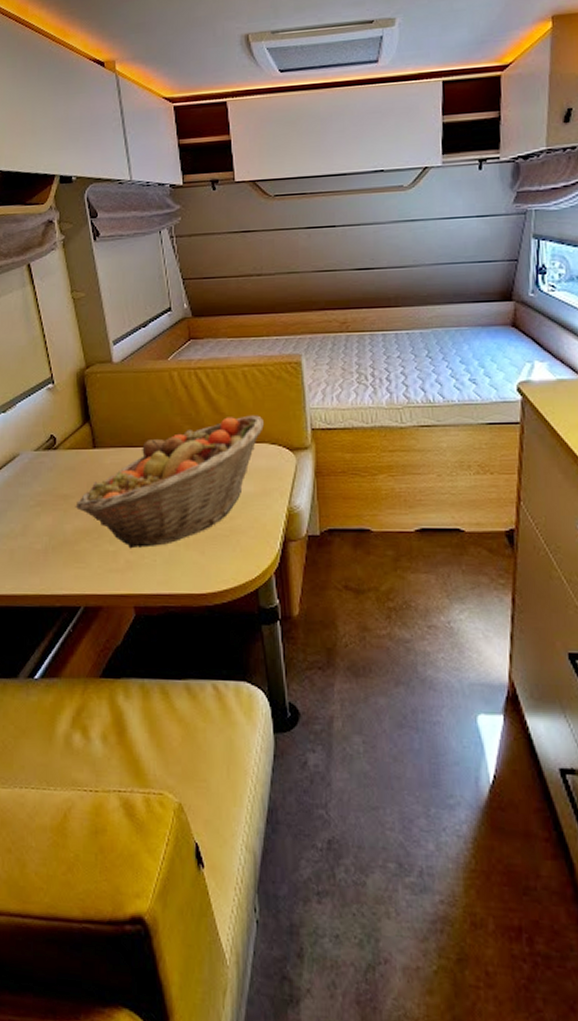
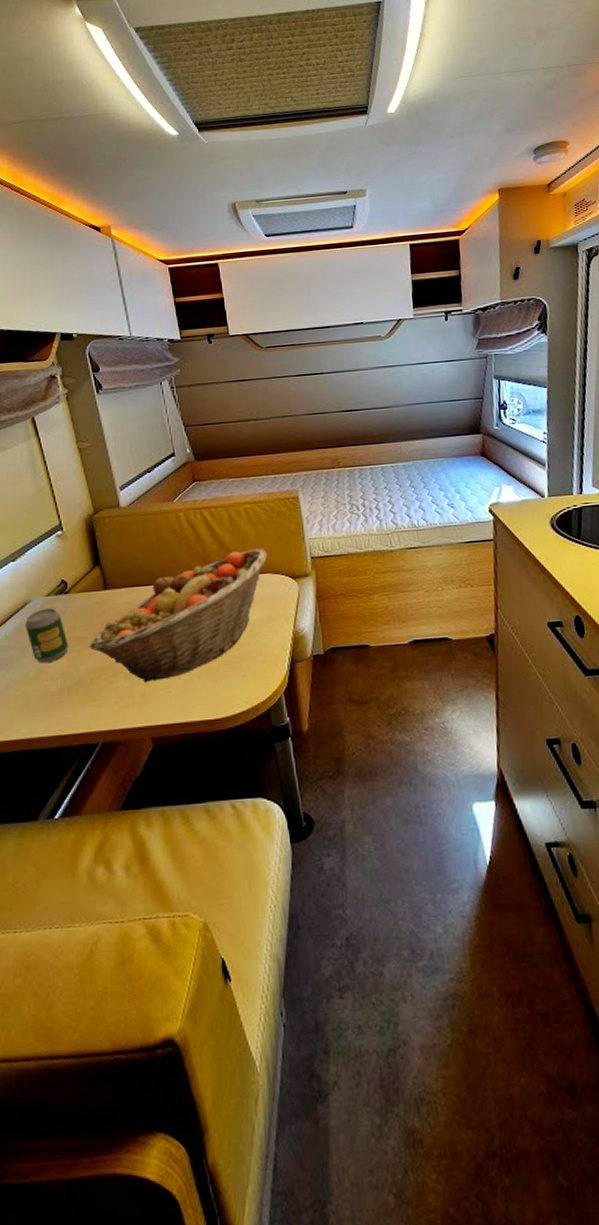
soda can: none [13,463,55,520] -> present [25,608,69,664]

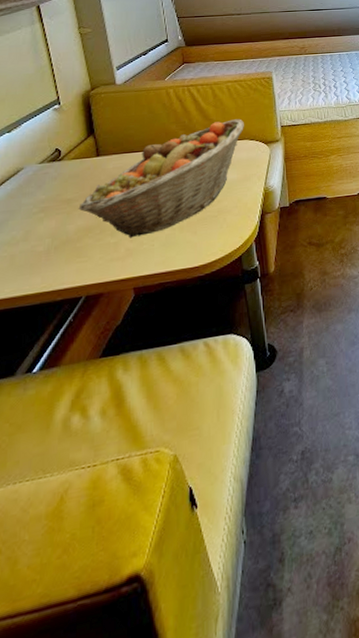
soda can: present [25,608,69,664] -> none [16,174,59,226]

